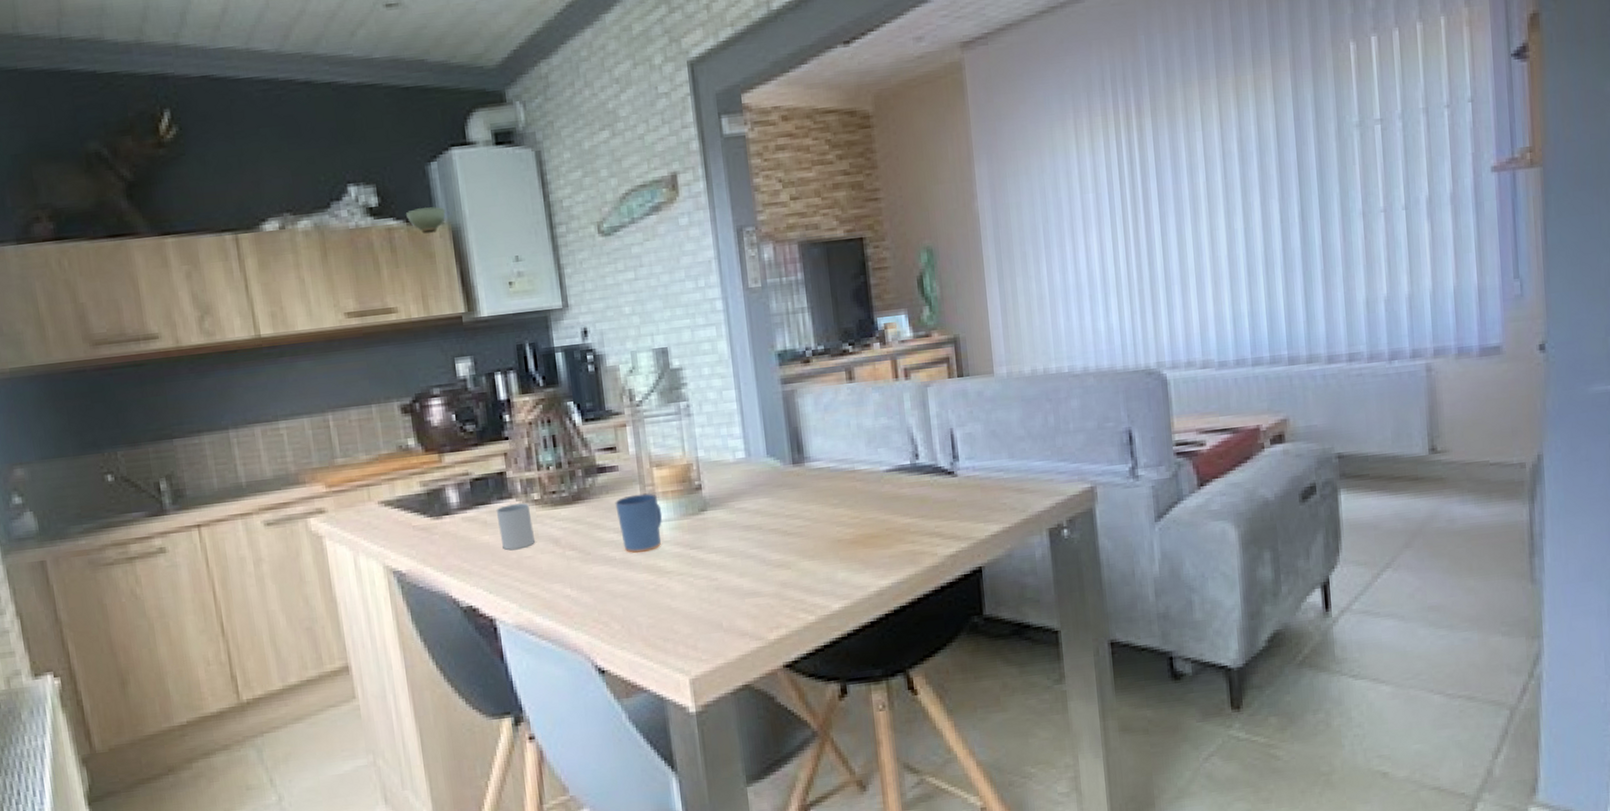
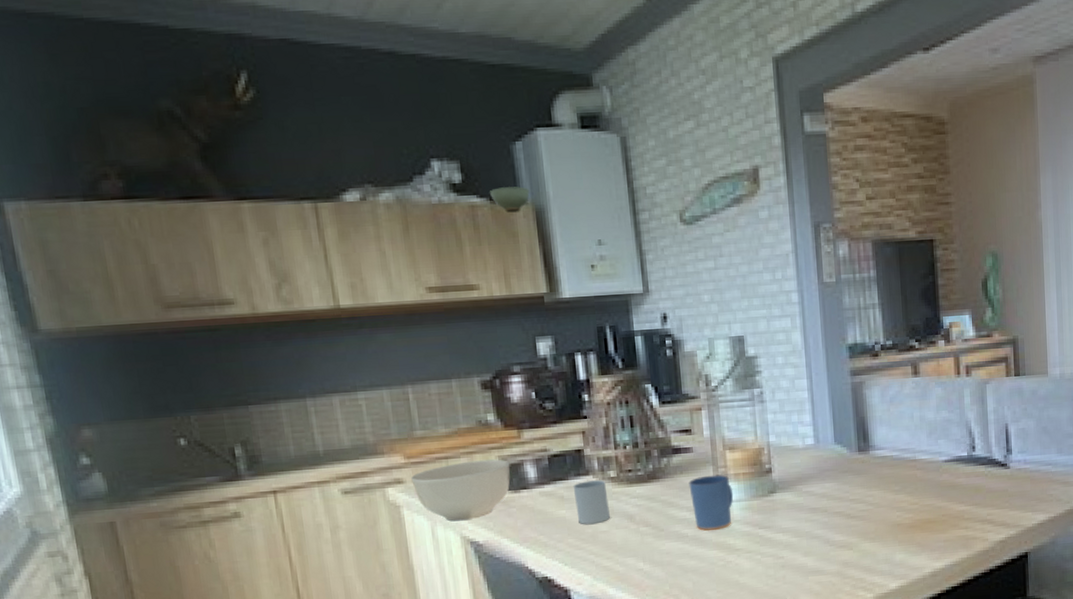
bowl: none [333,485,433,551] -> present [411,459,511,521]

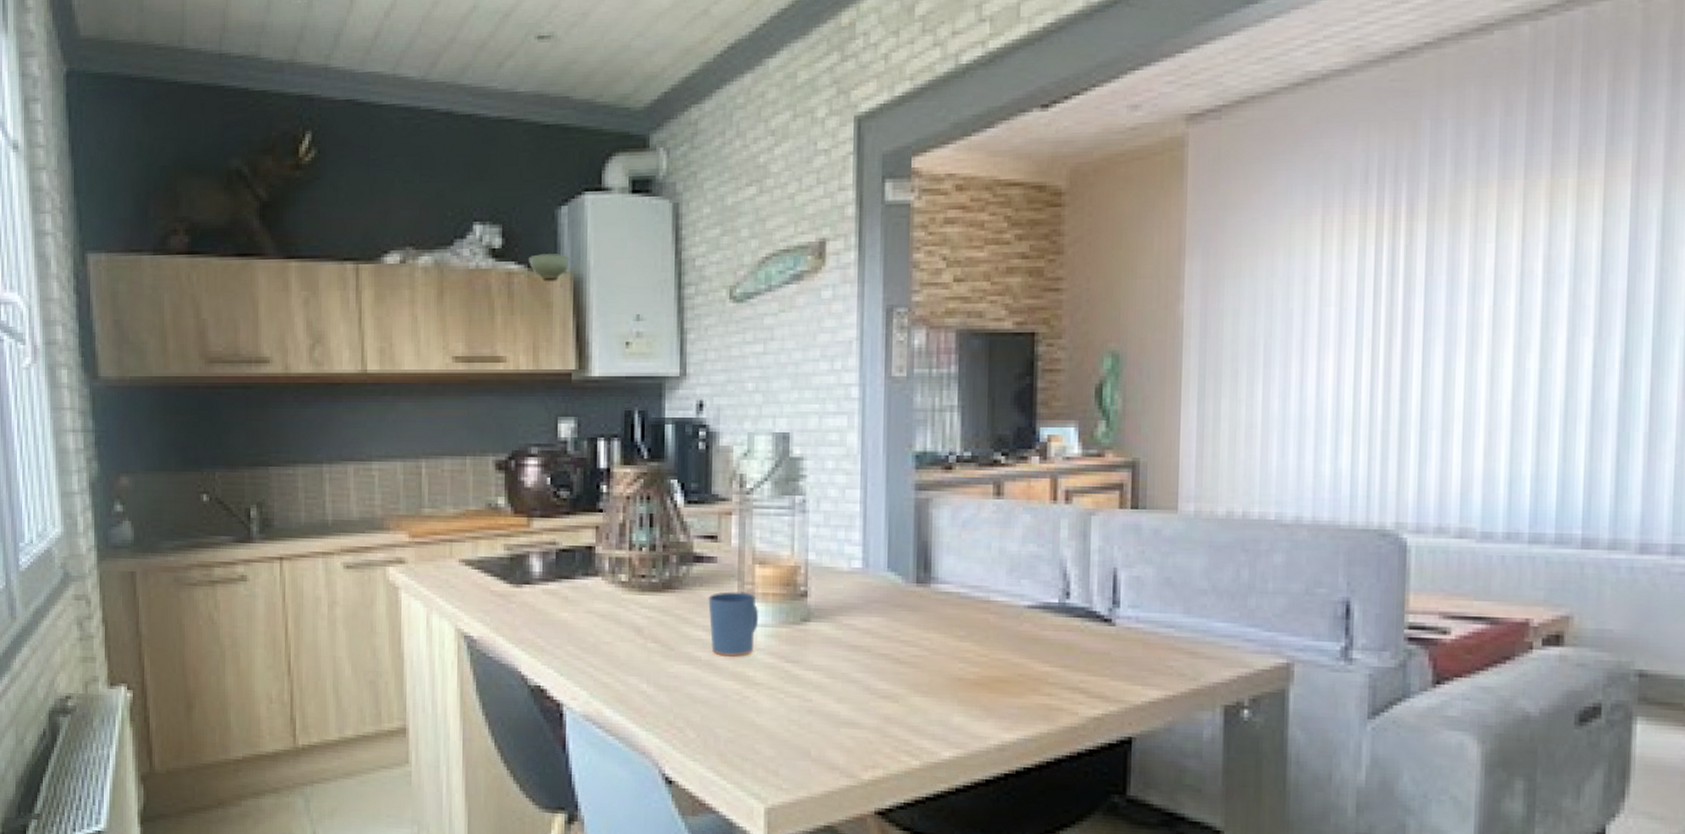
bowl: present [411,459,511,521] -> none [413,547,515,611]
cup: present [573,480,610,525] -> none [579,583,616,633]

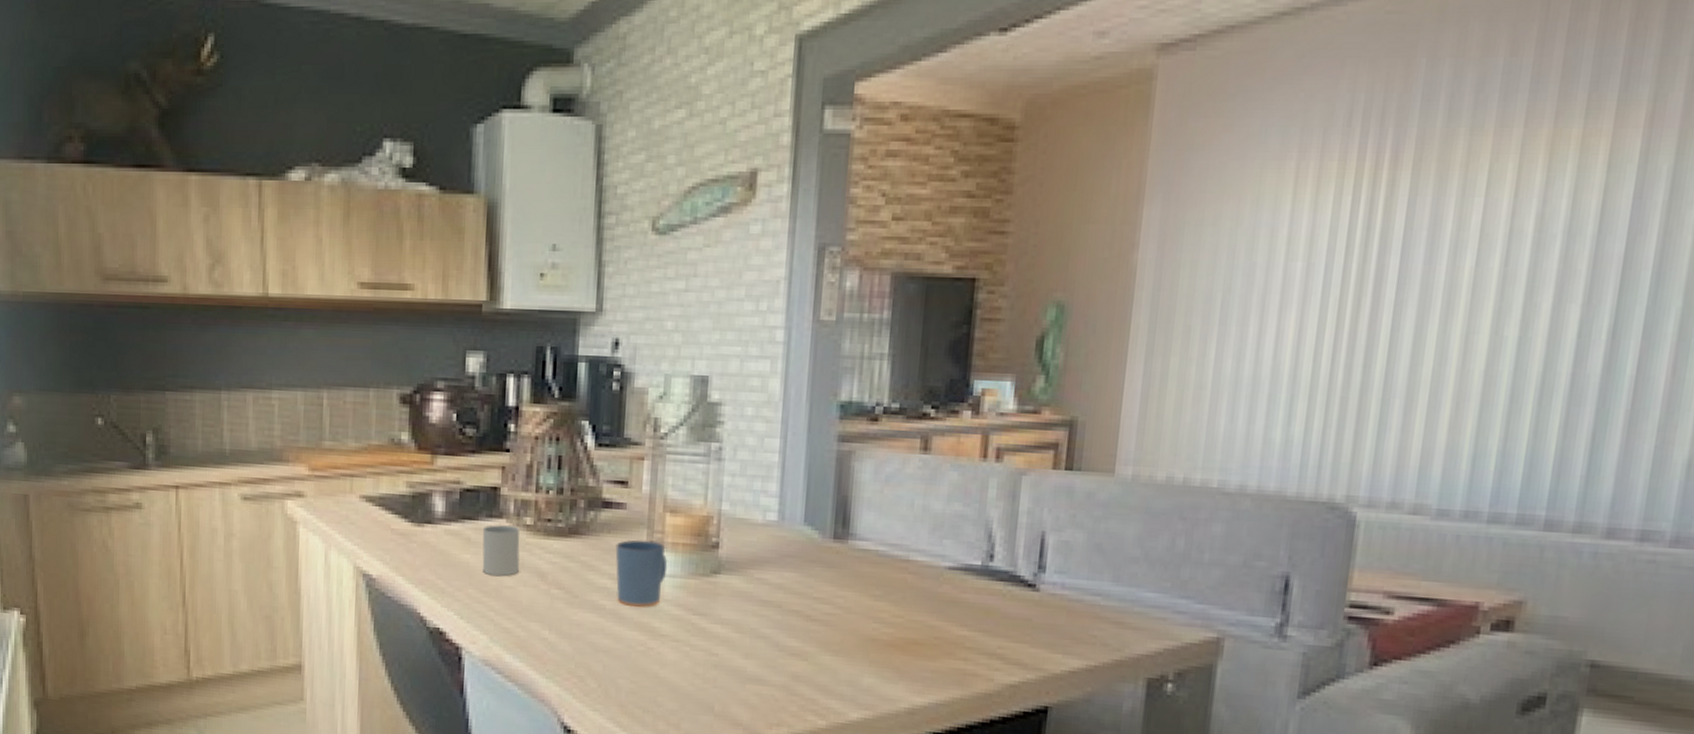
bowl: present [528,254,570,281] -> none [440,175,484,205]
cup: none [579,583,616,633] -> present [482,525,520,577]

